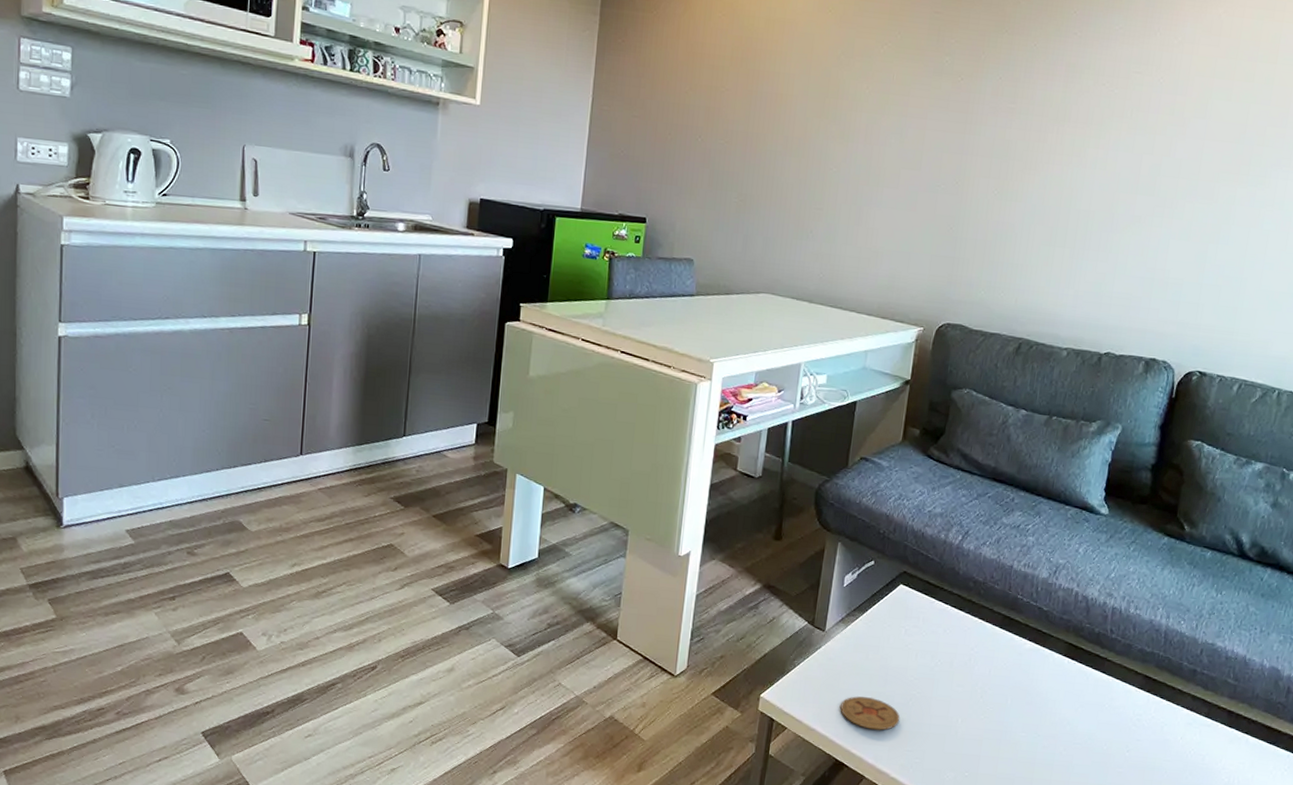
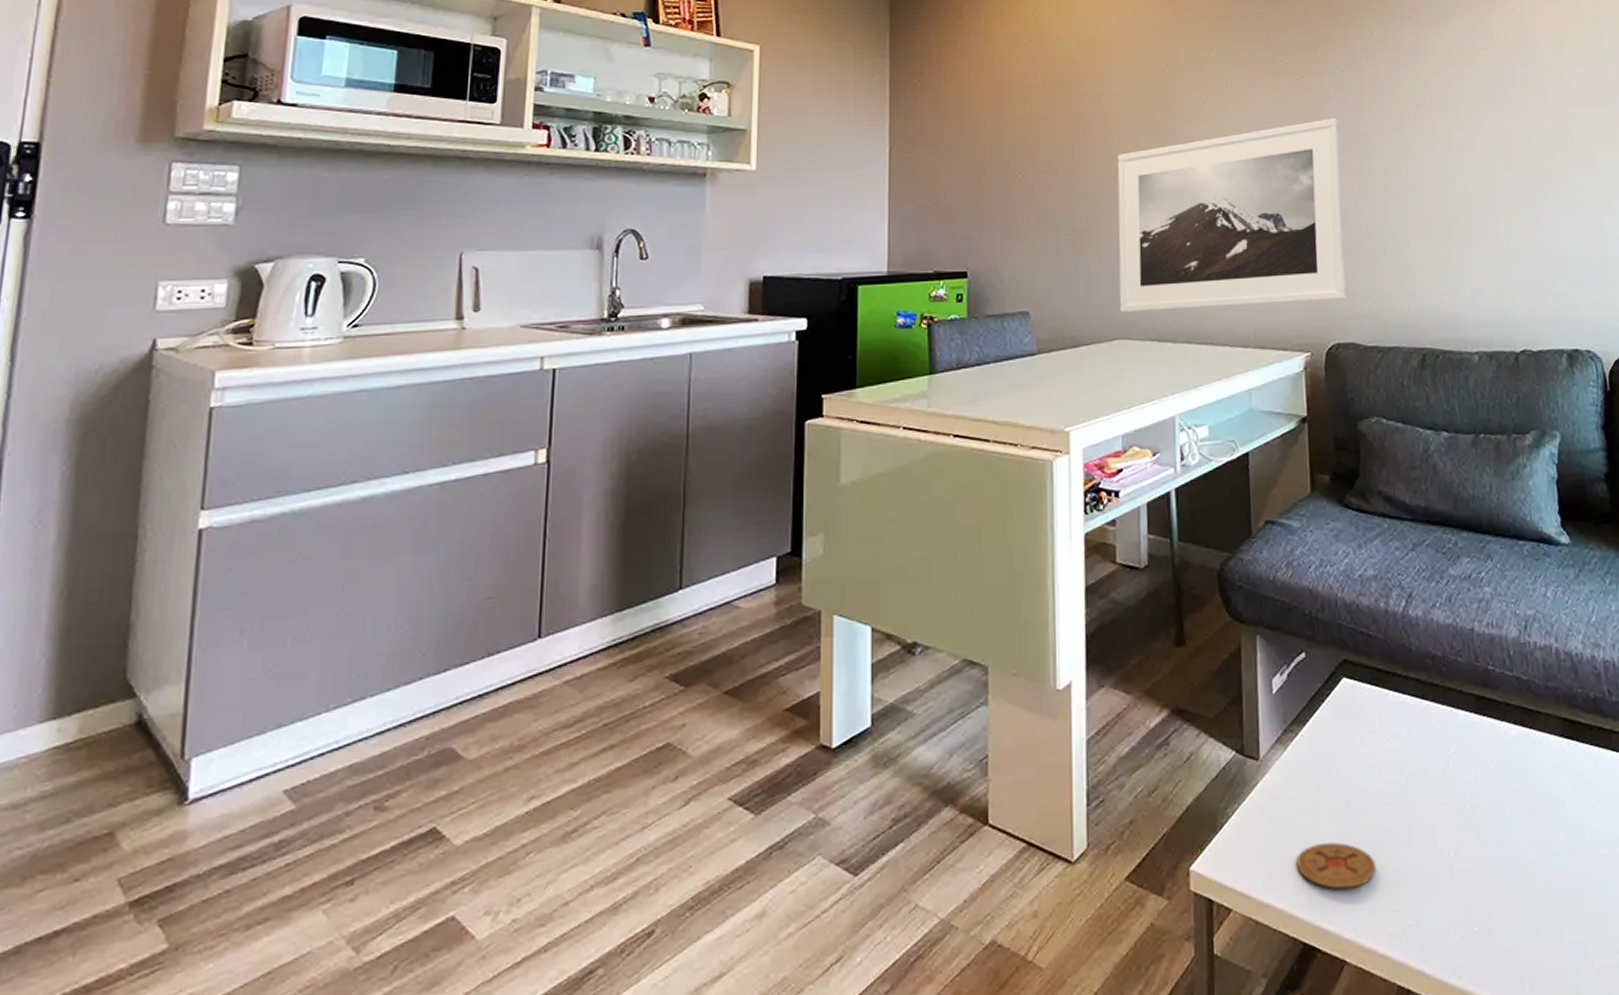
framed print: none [768,122,988,287] -> present [1117,118,1347,313]

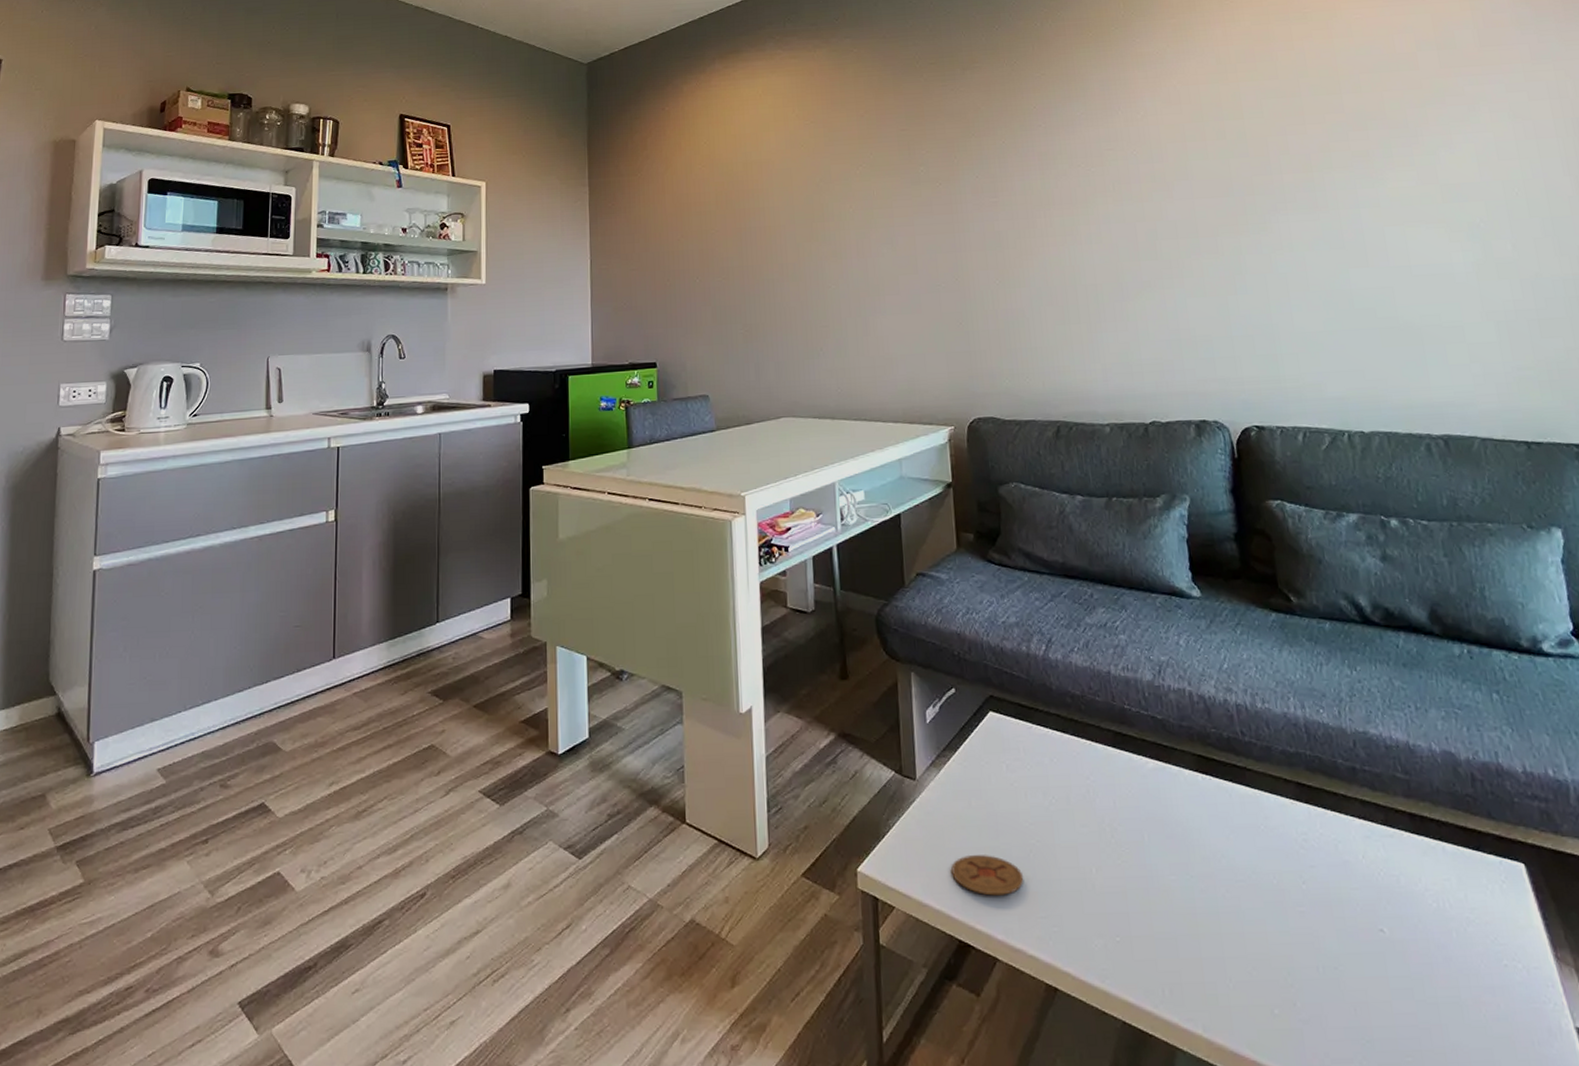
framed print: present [1117,118,1347,313] -> none [780,219,985,395]

